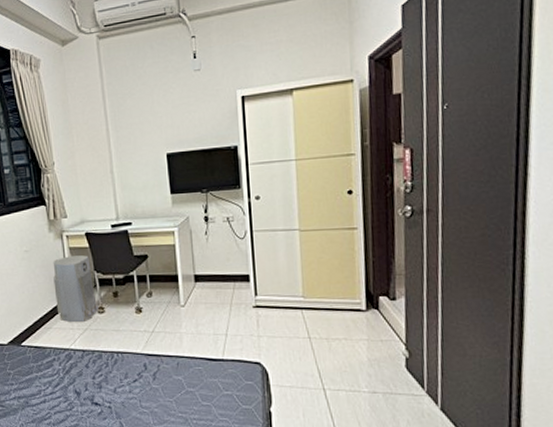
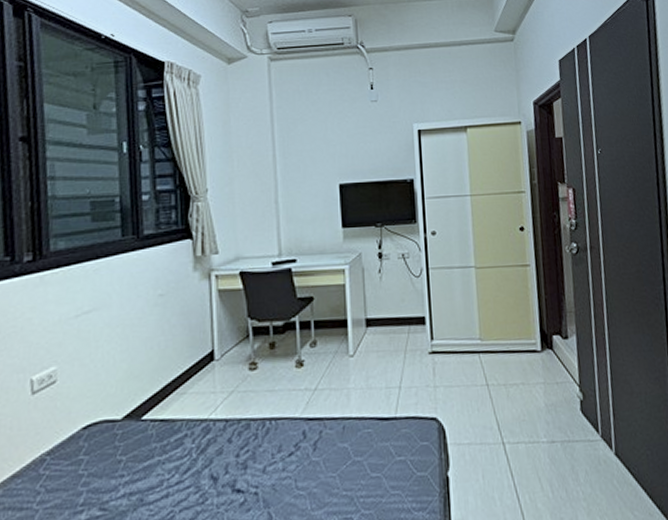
air purifier: present [53,255,99,323] -> none [194,299,250,385]

